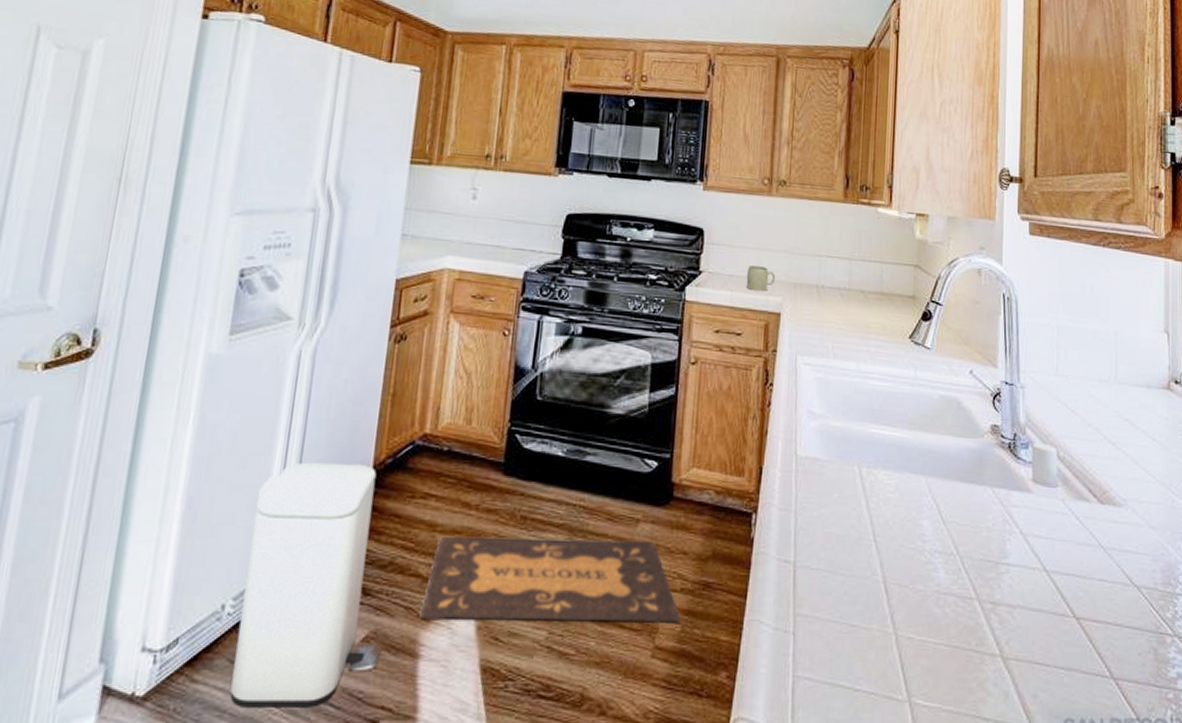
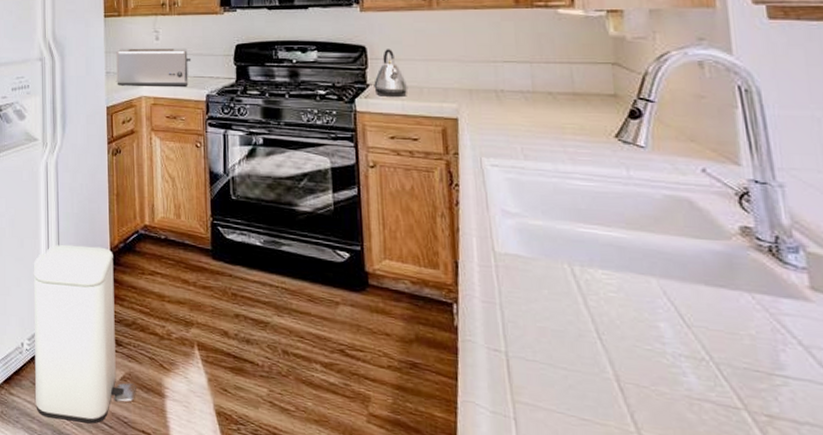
toaster: none [414,205,513,260] -> present [116,48,192,86]
doormat: present [419,536,681,622] -> none [161,305,391,394]
kettle: none [706,233,739,288] -> present [374,49,408,98]
mug: present [746,264,776,292] -> none [415,75,448,100]

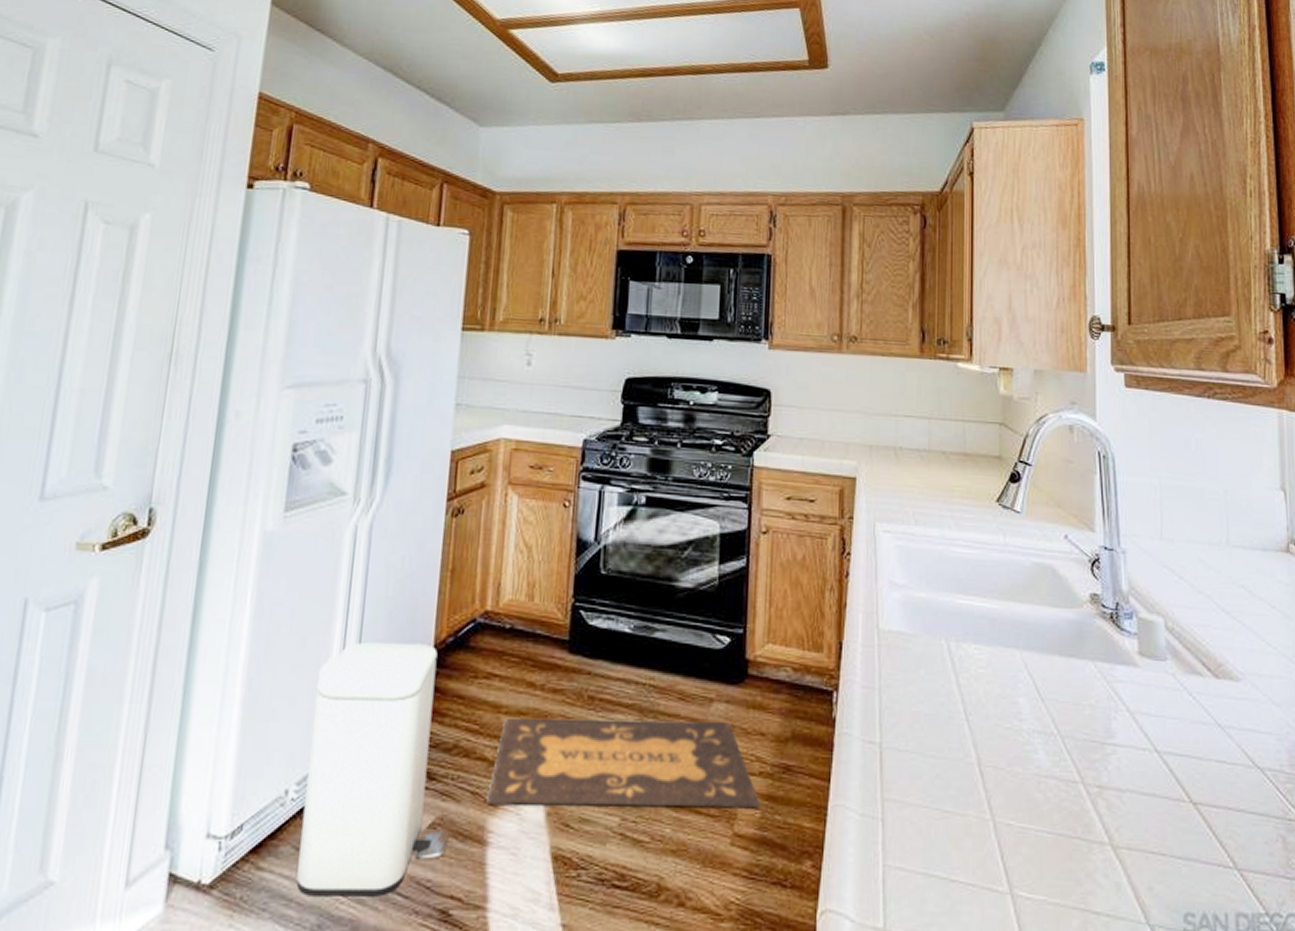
toaster: present [116,48,192,86] -> none [469,373,570,428]
doormat: none [161,305,391,394] -> present [486,717,760,808]
kettle: present [374,49,408,98] -> none [775,394,810,452]

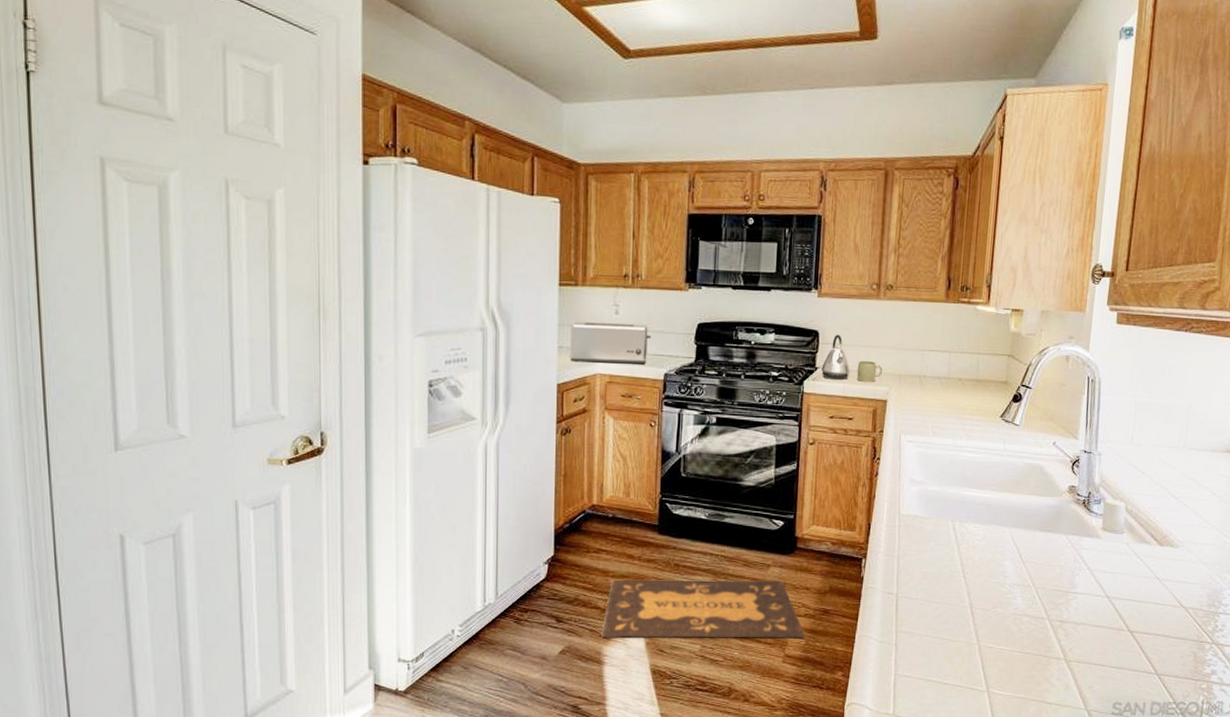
pedal bin: present [296,641,449,897] -> none [466,528,575,698]
toaster: none [469,373,570,428] -> present [570,321,652,365]
kettle: none [775,394,810,452] -> present [821,334,851,381]
mug: none [818,426,850,456] -> present [856,360,883,383]

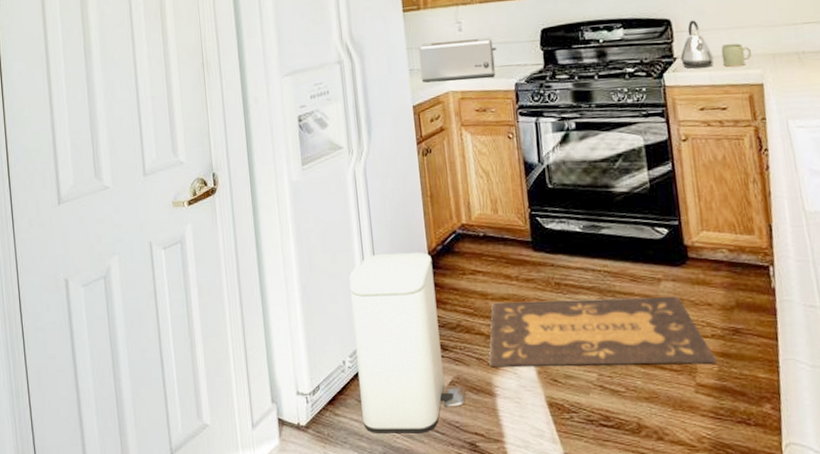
pedal bin: none [466,528,575,698] -> present [349,252,466,433]

